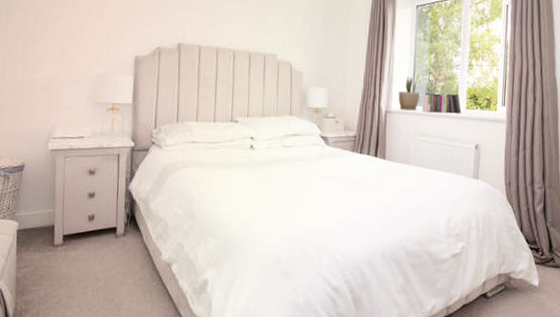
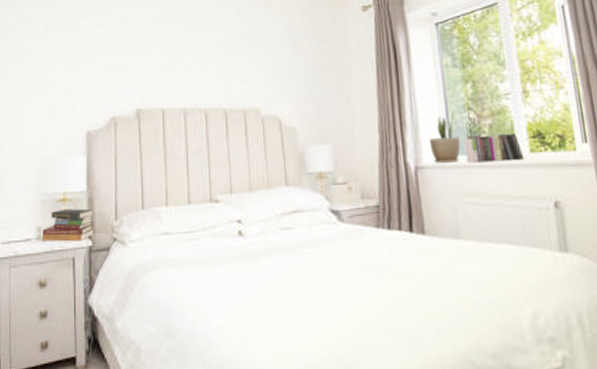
books: none [93,116,137,142] -> present [42,208,94,242]

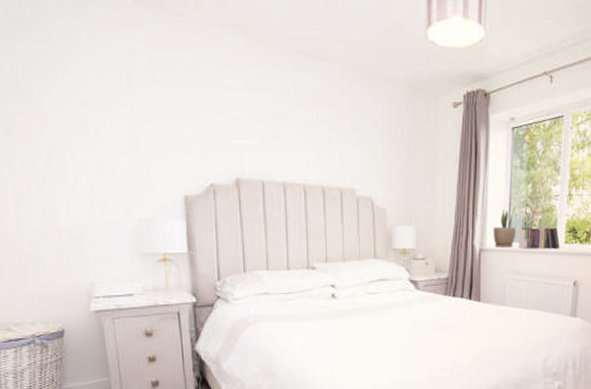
books: present [42,208,94,242] -> none [144,268,197,298]

